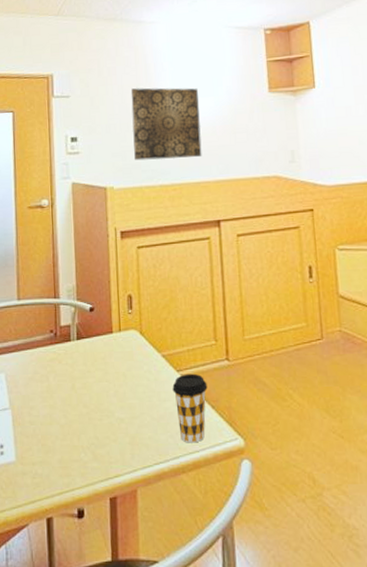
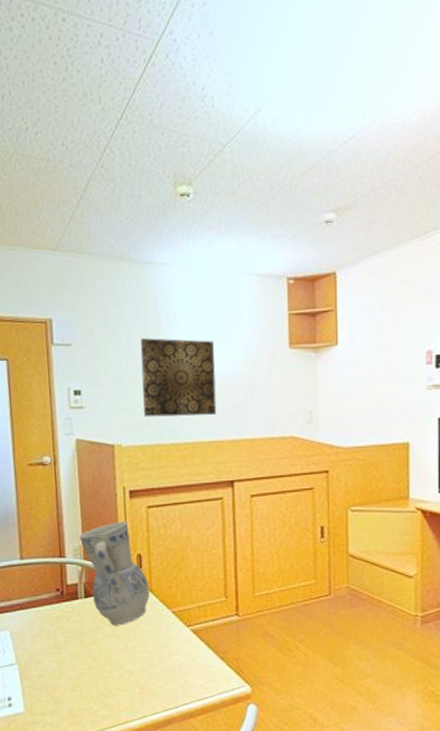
vase: none [72,262,141,370] -> present [79,521,150,626]
coffee cup: present [172,373,208,443] -> none [182,628,217,691]

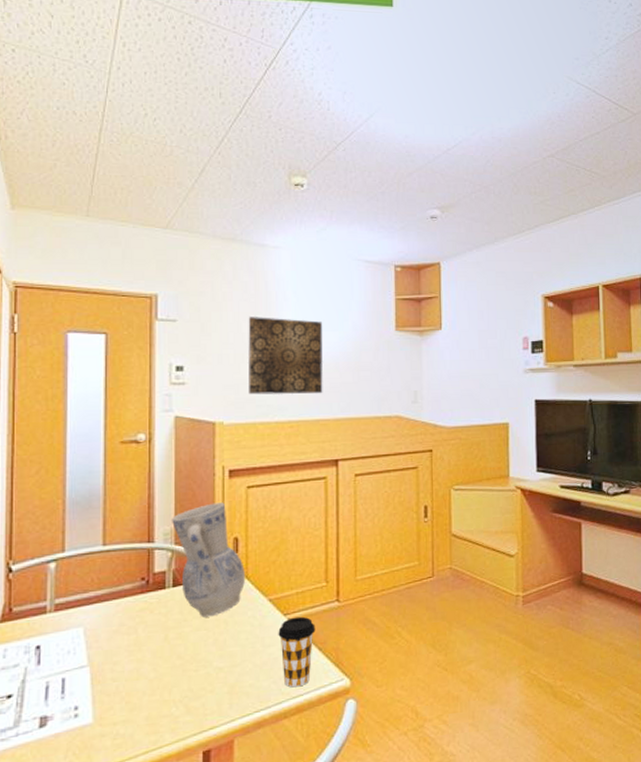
coffee cup: none [182,628,217,691] -> present [278,616,316,688]

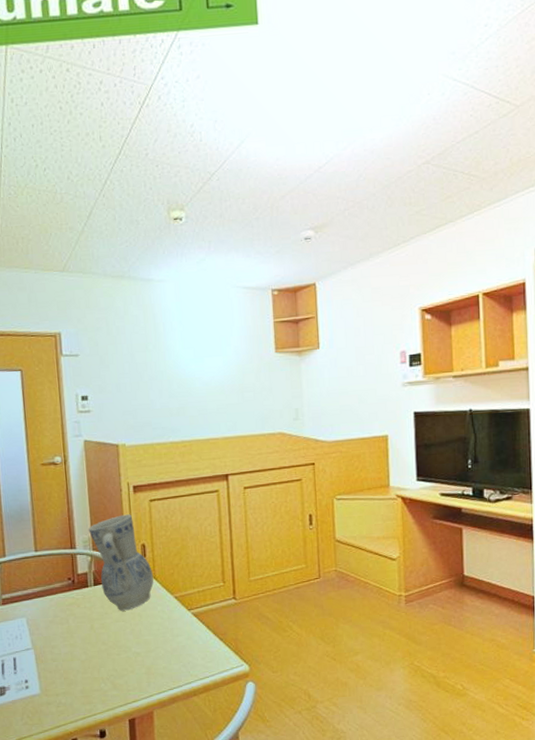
wall art: present [248,317,323,395] -> none [140,347,211,419]
coffee cup: present [278,616,316,688] -> none [184,611,216,671]

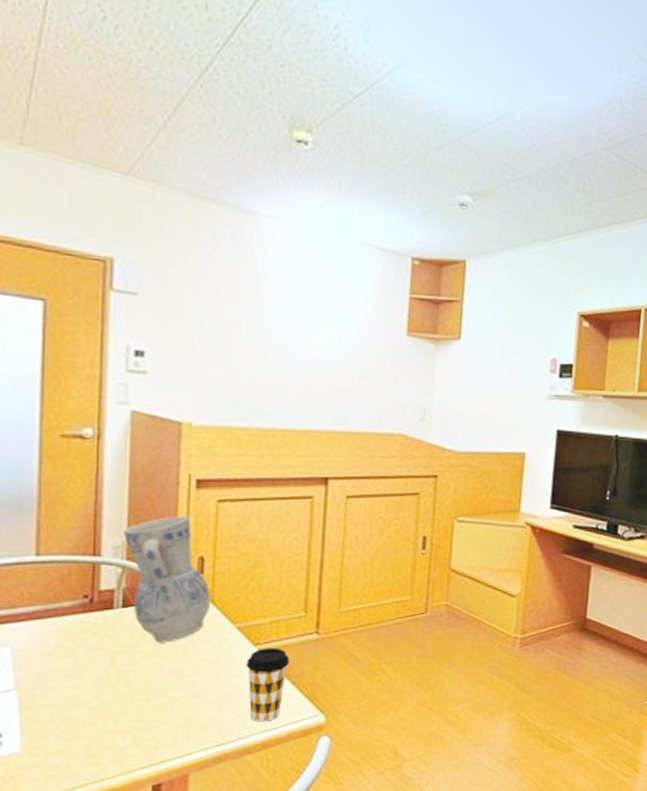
coffee cup: none [184,611,216,671] -> present [246,647,290,722]

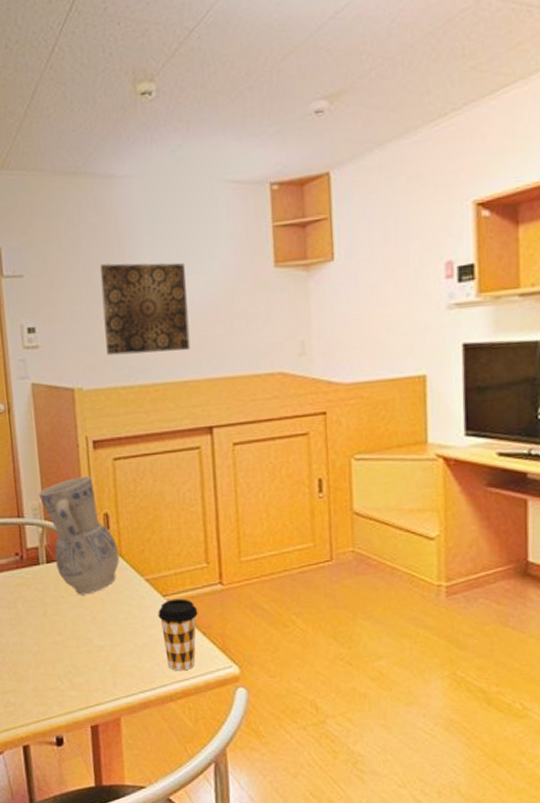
wall art: none [225,299,320,400] -> present [99,263,191,356]

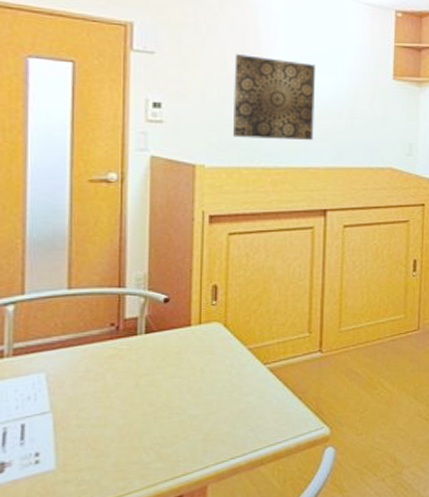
vase: present [38,476,120,595] -> none [144,249,225,365]
coffee cup: present [158,598,198,671] -> none [257,366,296,436]

